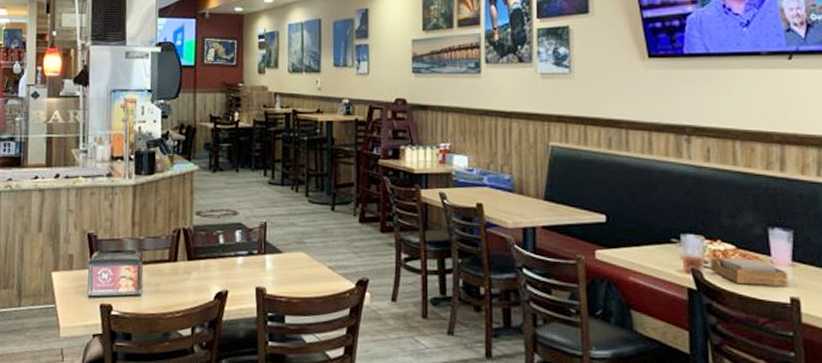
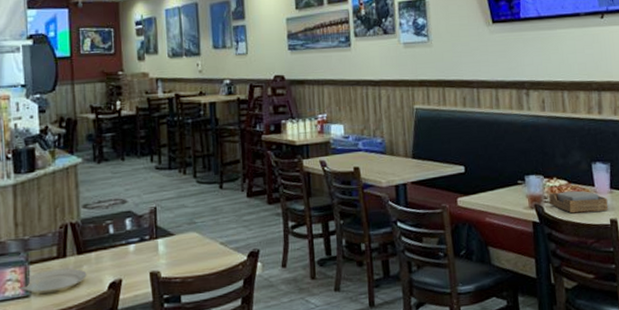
plate: none [131,272,195,295] -> present [18,268,87,294]

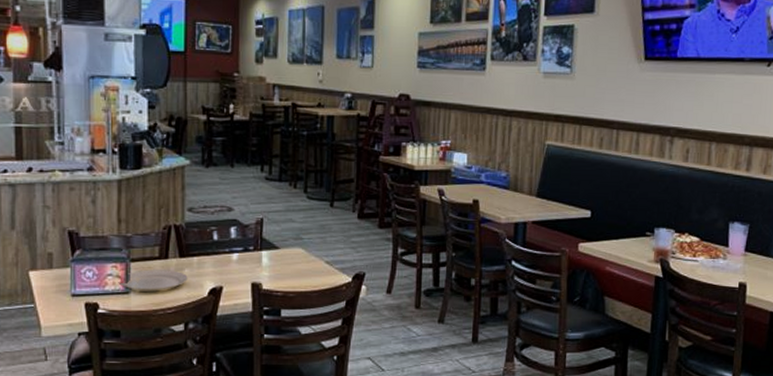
napkin holder: present [549,190,609,214] -> none [677,248,740,274]

